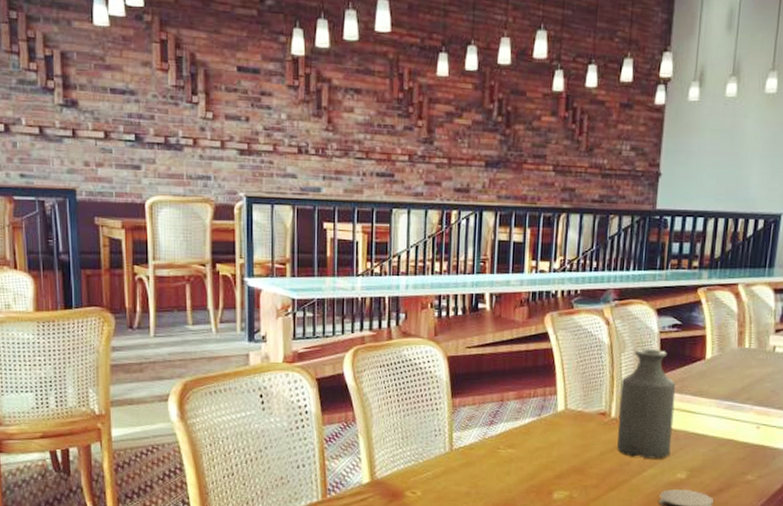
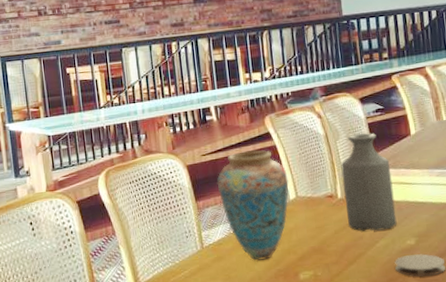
vase: none [478,350,560,472] -> present [217,149,289,261]

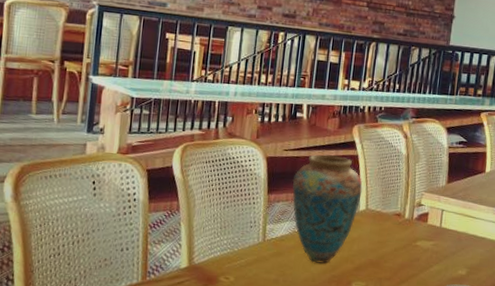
bottle: present [341,133,397,231] -> none [409,160,460,257]

